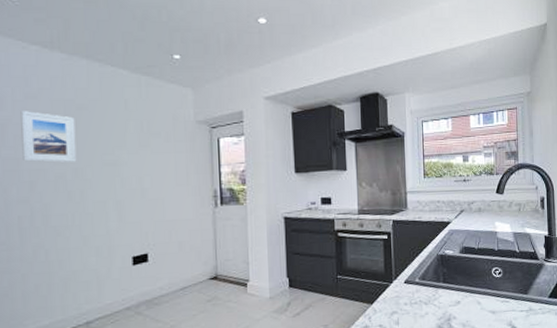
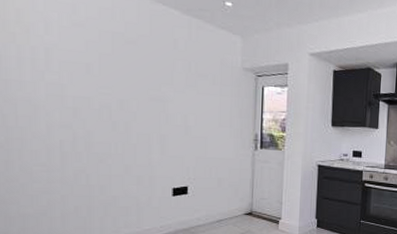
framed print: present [20,111,77,163] -> none [67,38,123,94]

